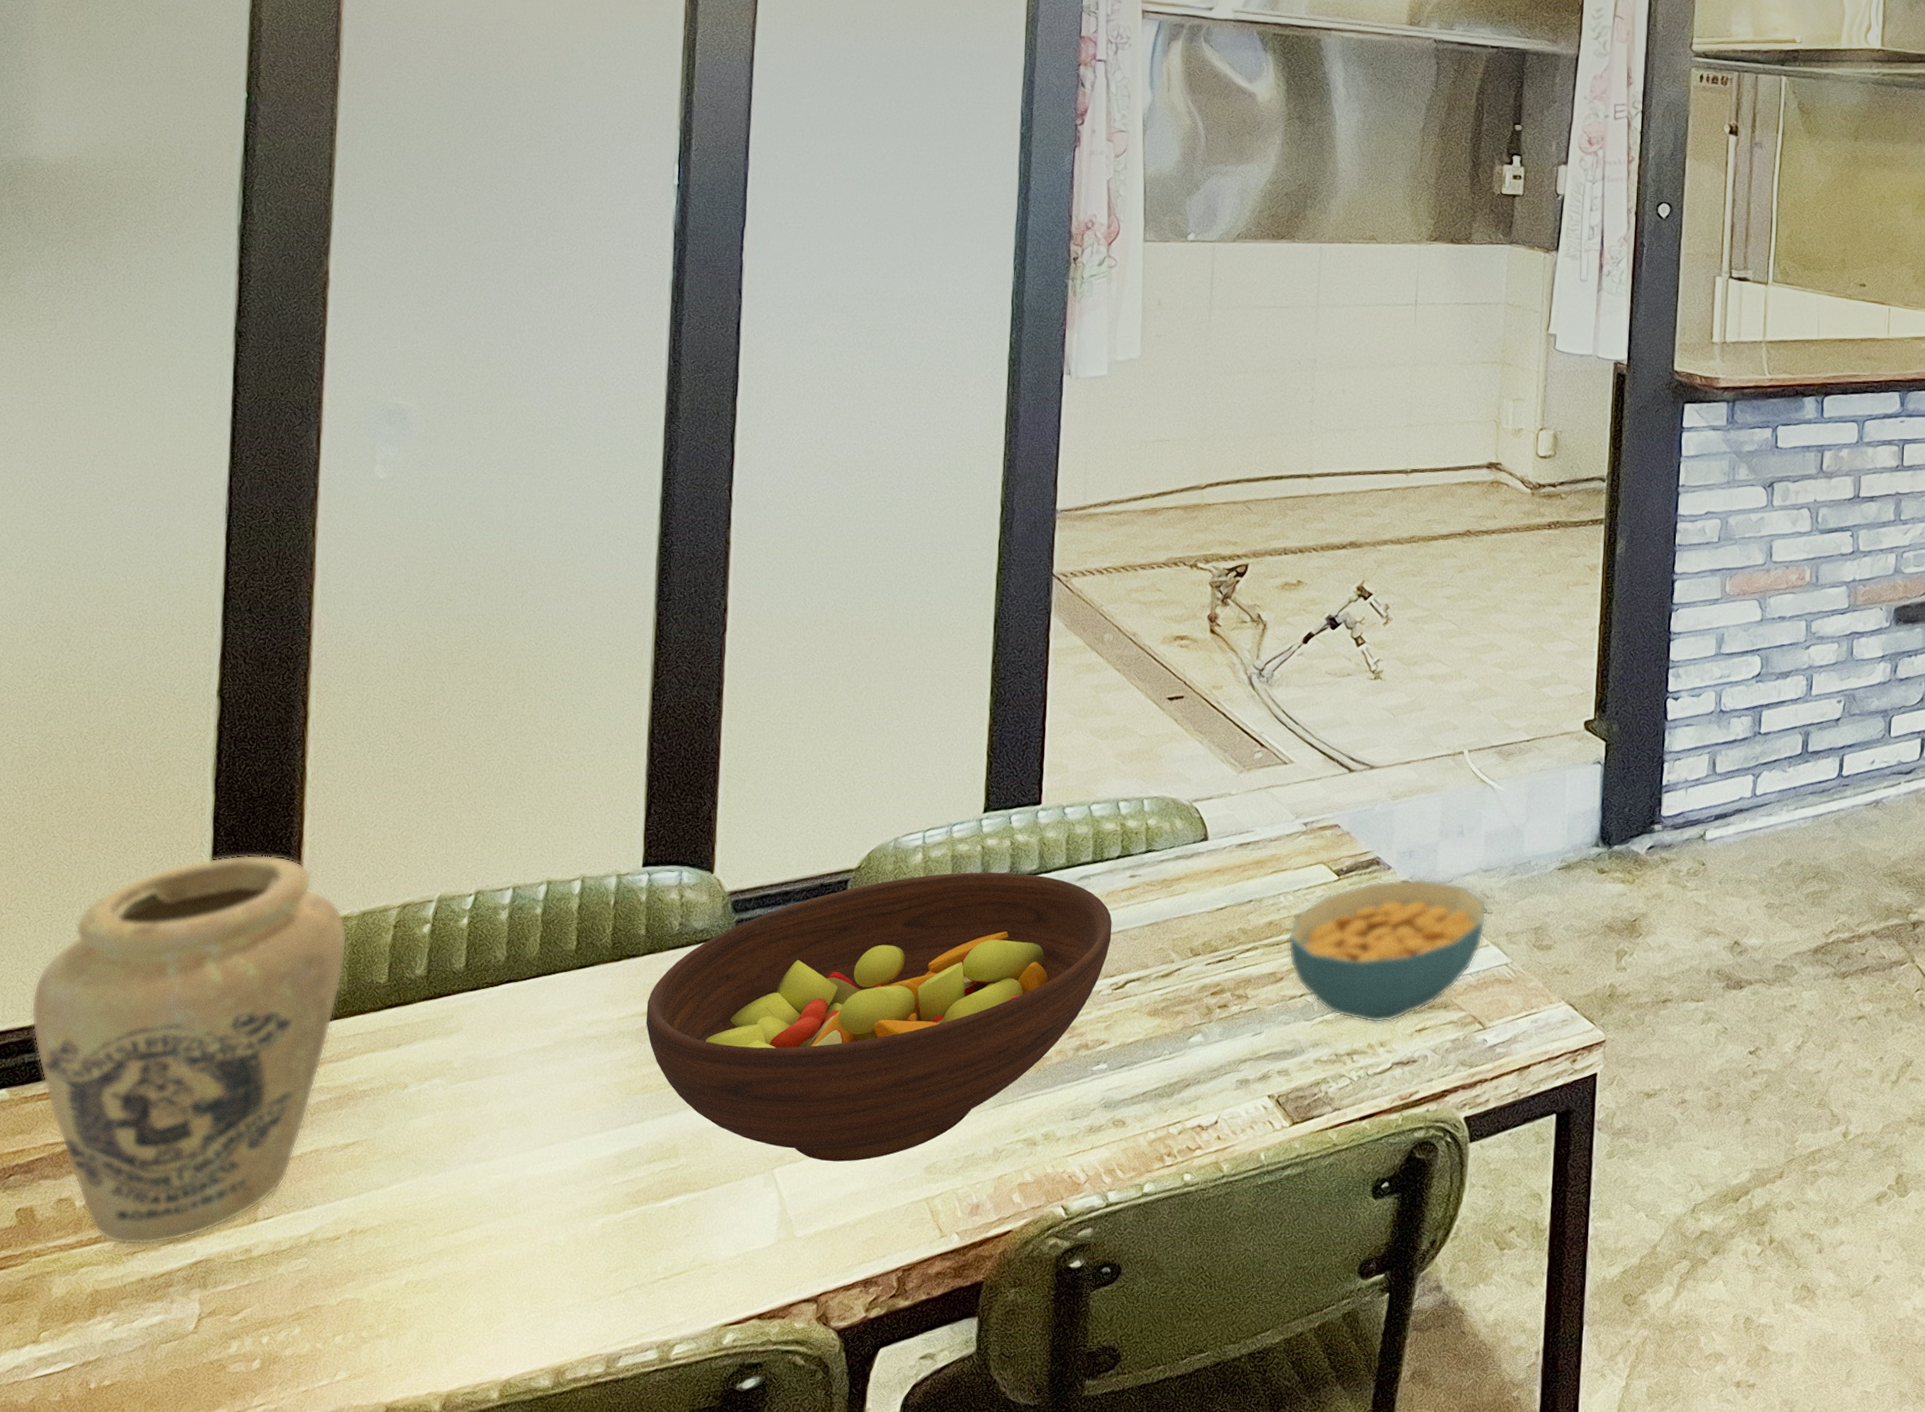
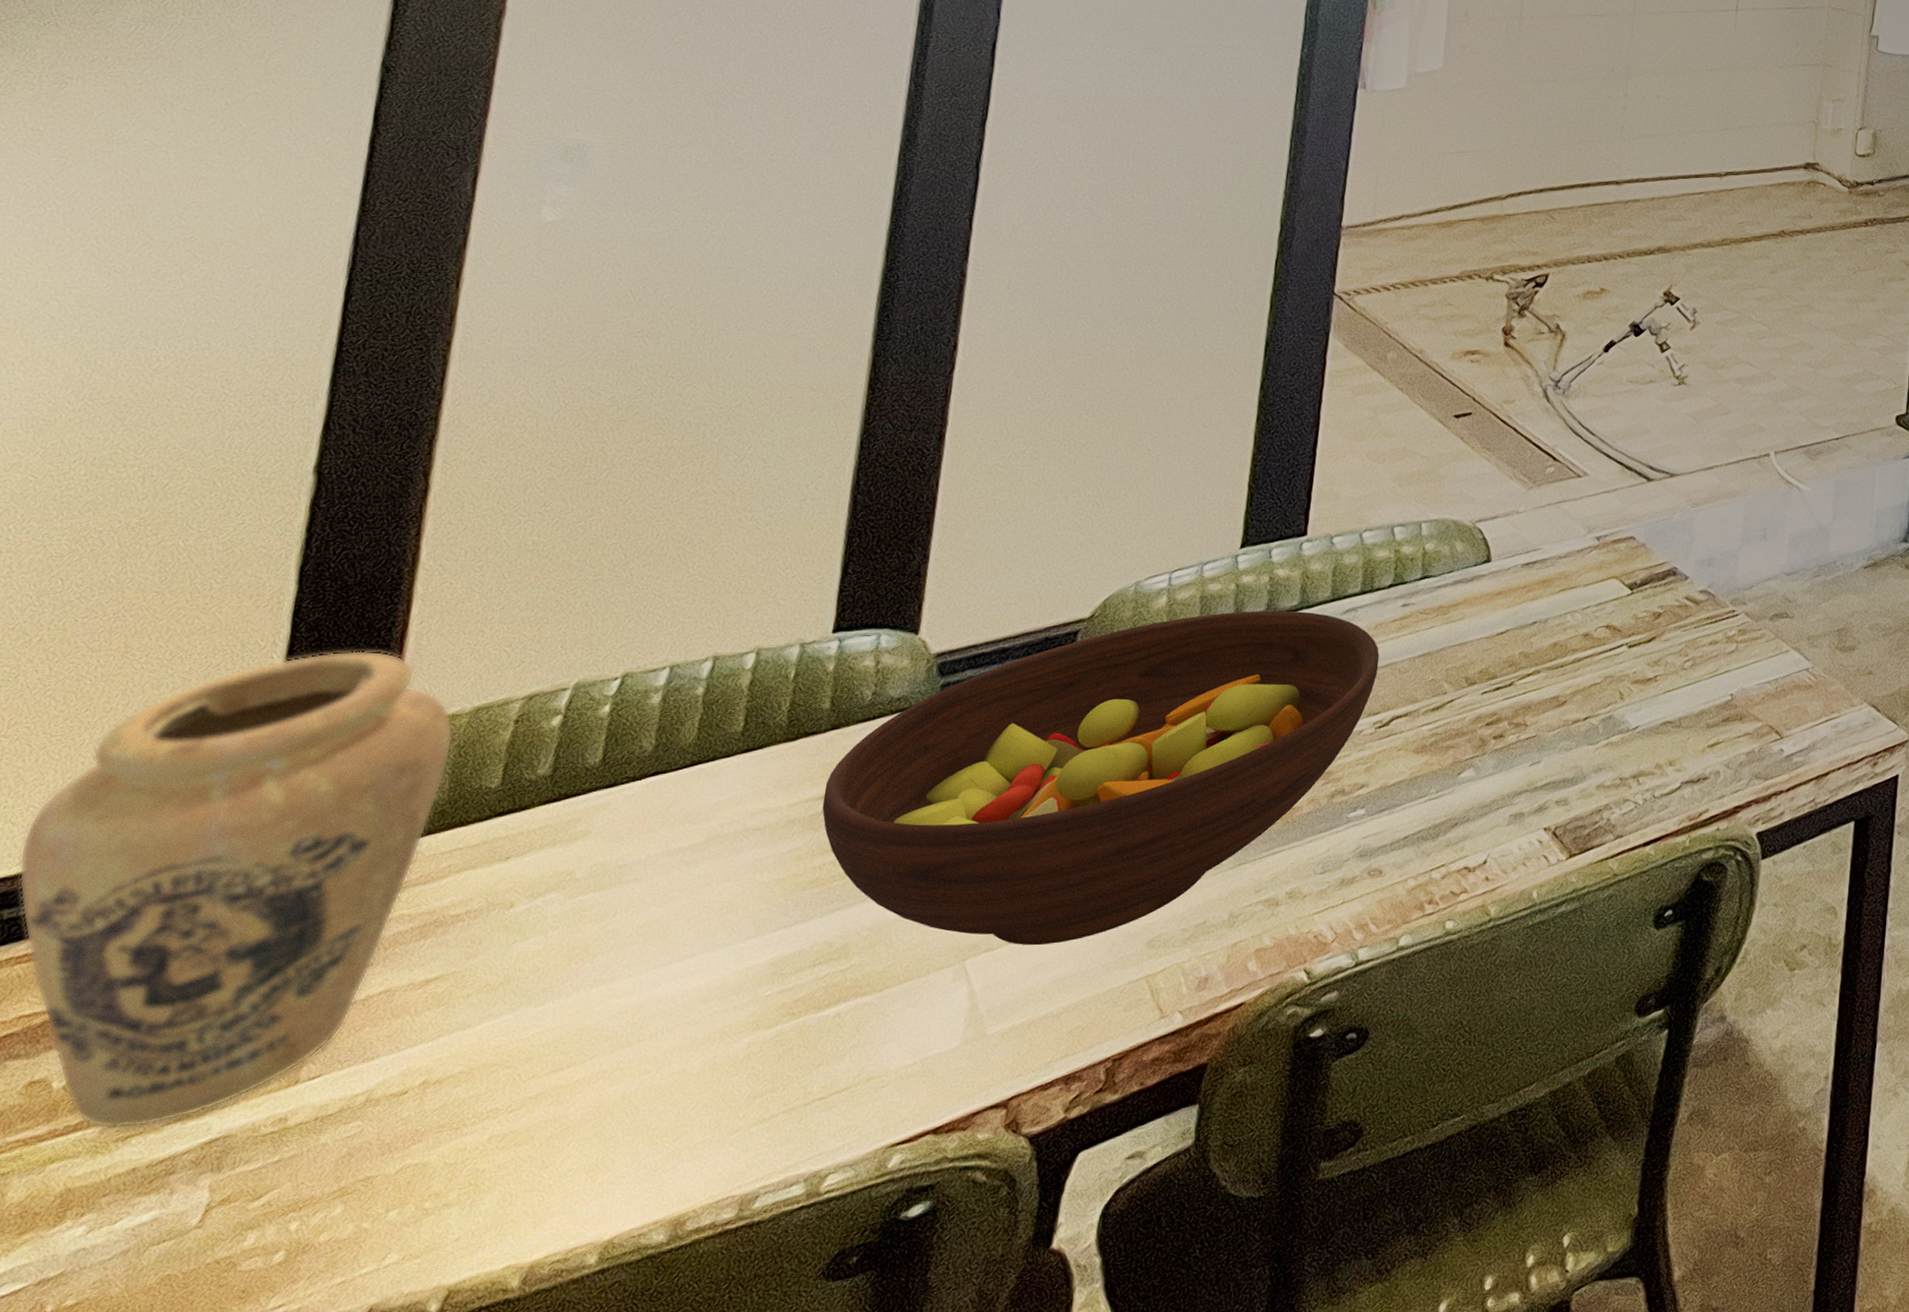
cereal bowl: present [1287,878,1487,1023] -> none [1572,587,1789,742]

